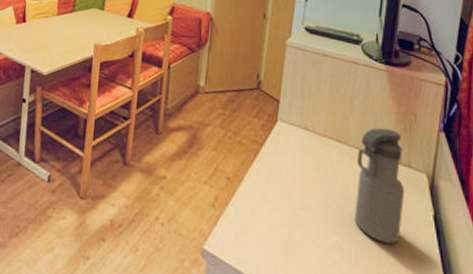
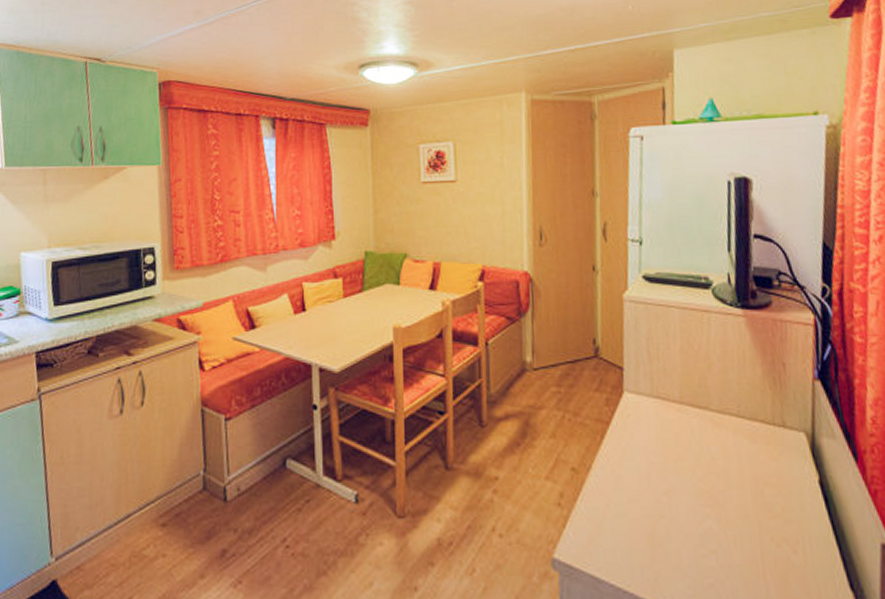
water bottle: present [355,127,405,244] -> none [722,385,783,522]

